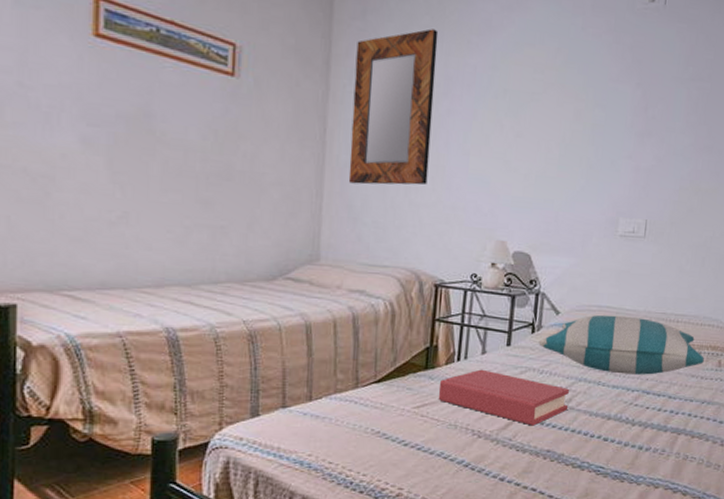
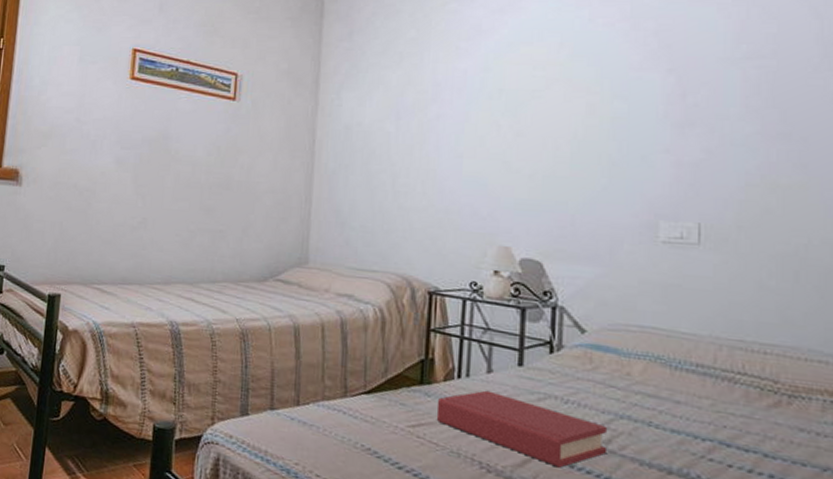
home mirror: present [348,28,439,185] -> none [336,40,425,190]
pillow: present [538,314,704,375] -> none [560,337,818,422]

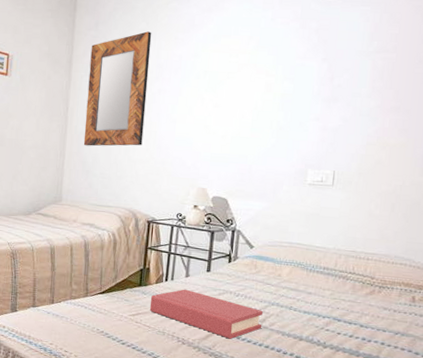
home mirror: none [336,40,425,190] -> present [83,31,152,147]

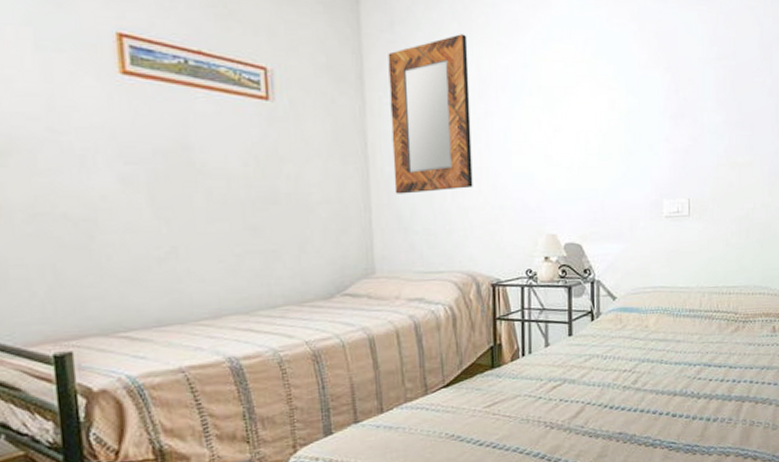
hardback book: present [149,289,263,339] -> none [507,361,634,411]

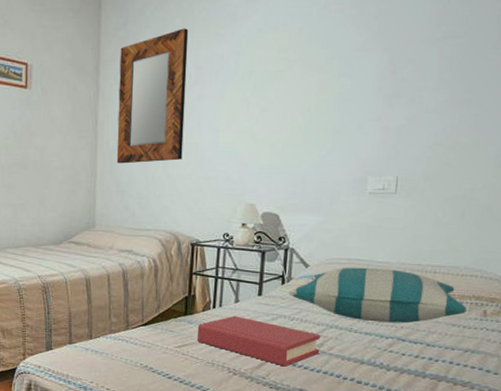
hardback book: none [507,361,634,411] -> present [196,315,320,367]
pillow: none [599,294,759,351] -> present [289,267,467,323]

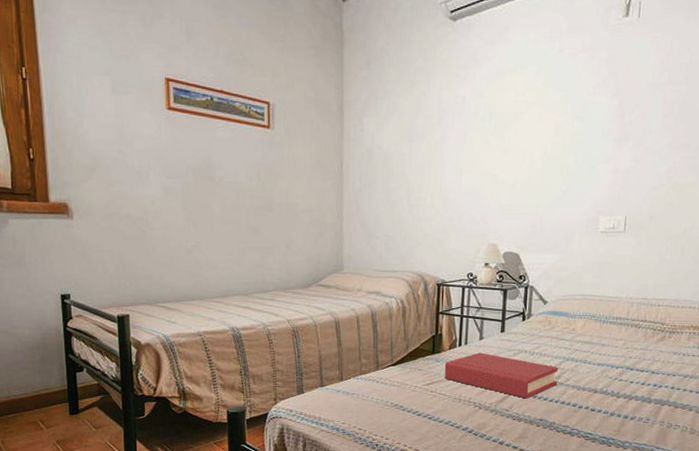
home mirror: present [116,28,189,164] -> none [362,69,431,206]
pillow: present [289,267,467,323] -> none [529,302,686,354]

